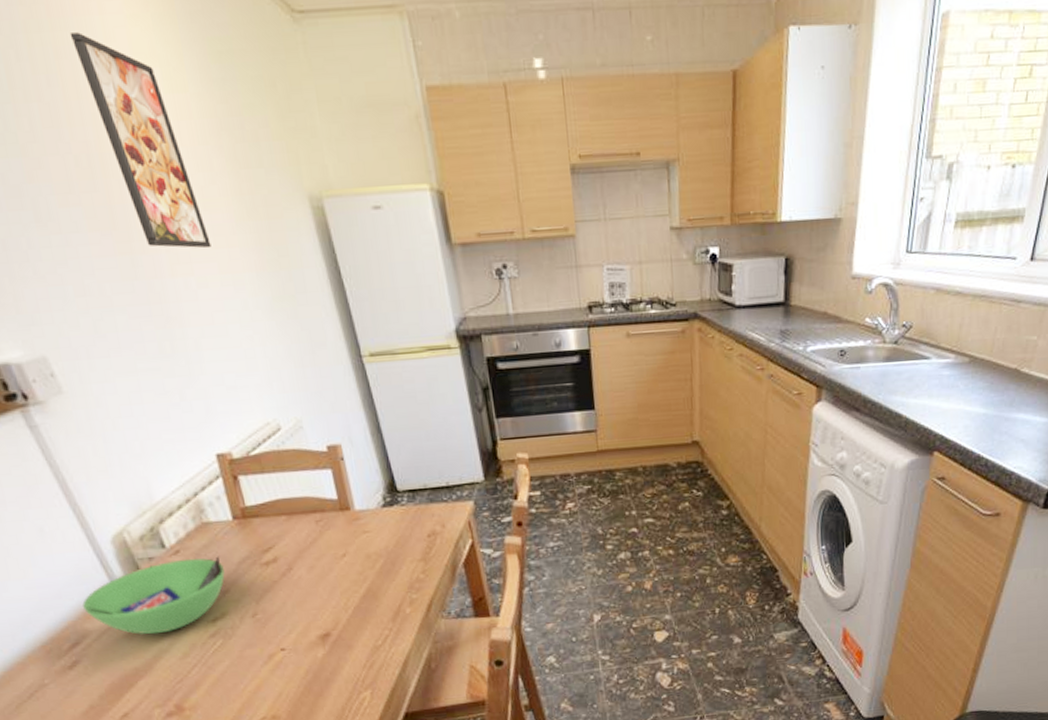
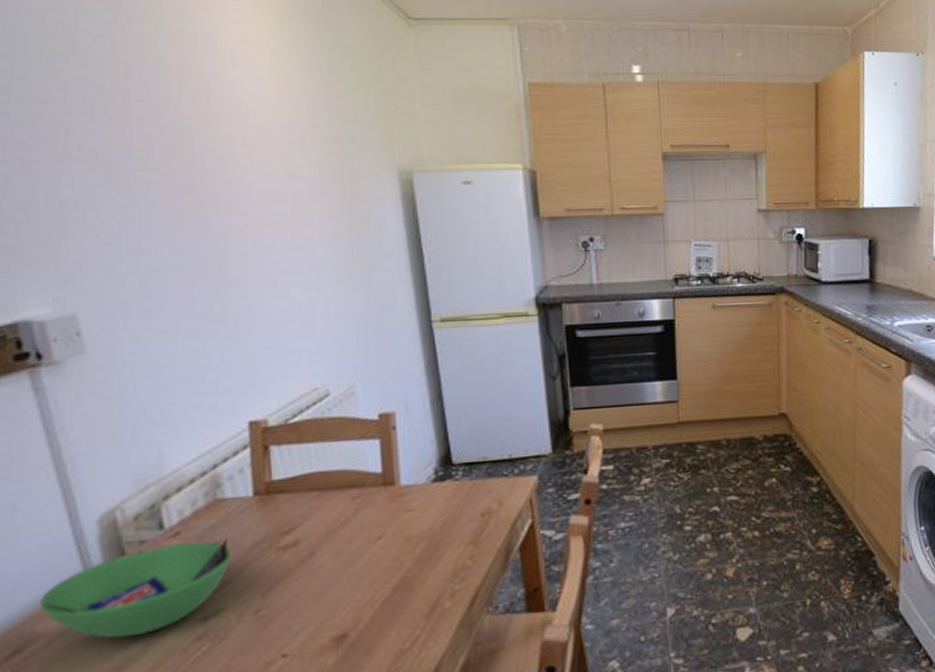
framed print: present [69,32,211,249] -> none [186,25,288,214]

